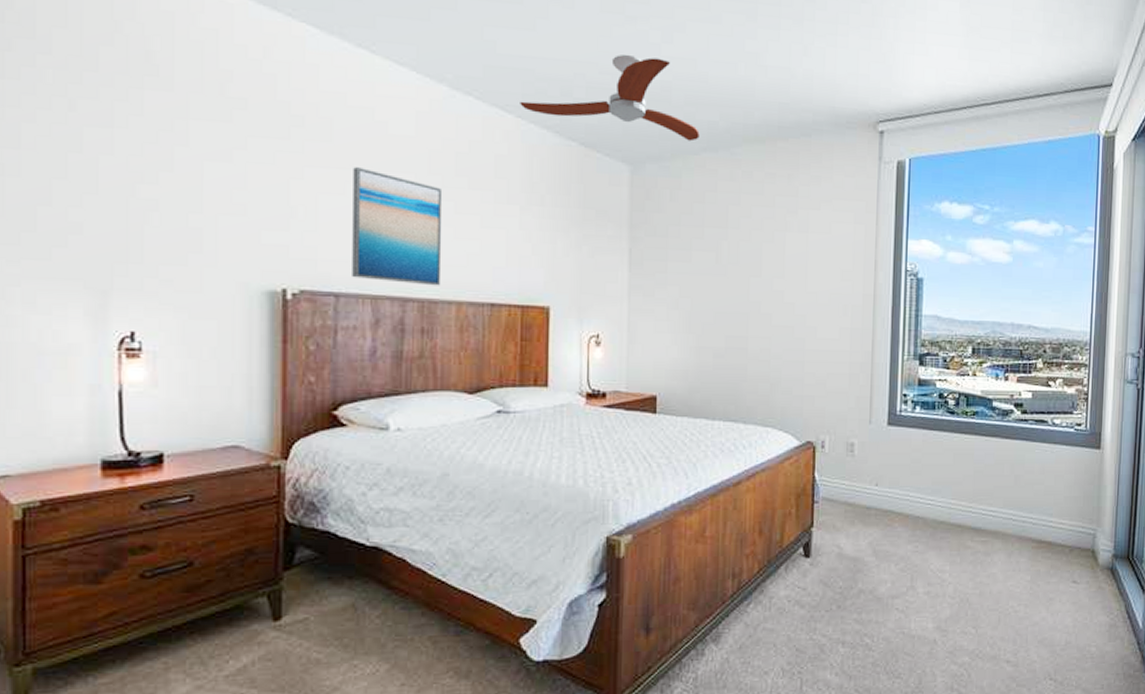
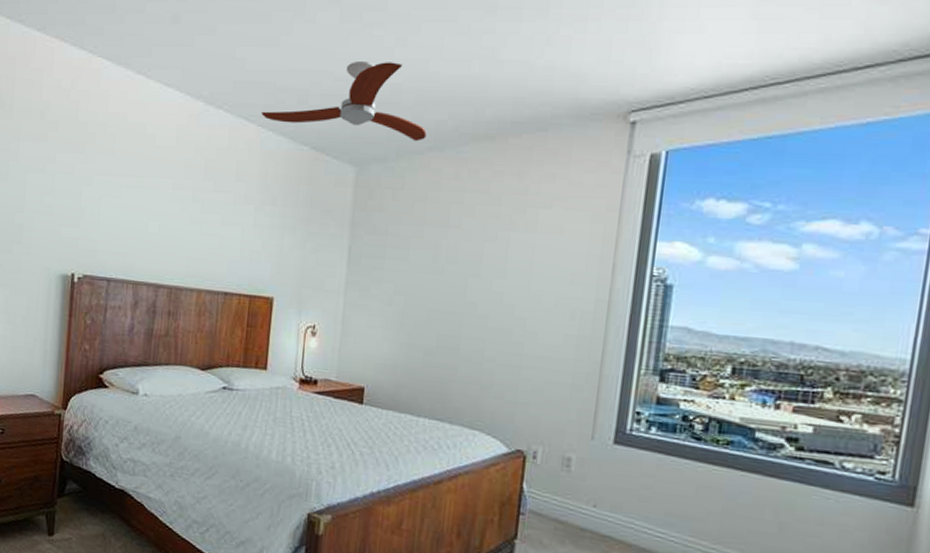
wall art: present [352,167,443,286] -> none [120,174,193,275]

